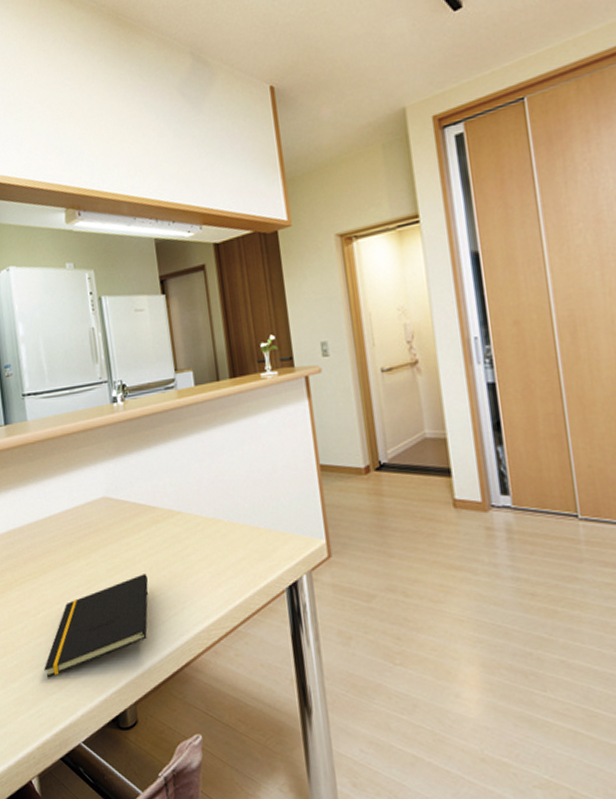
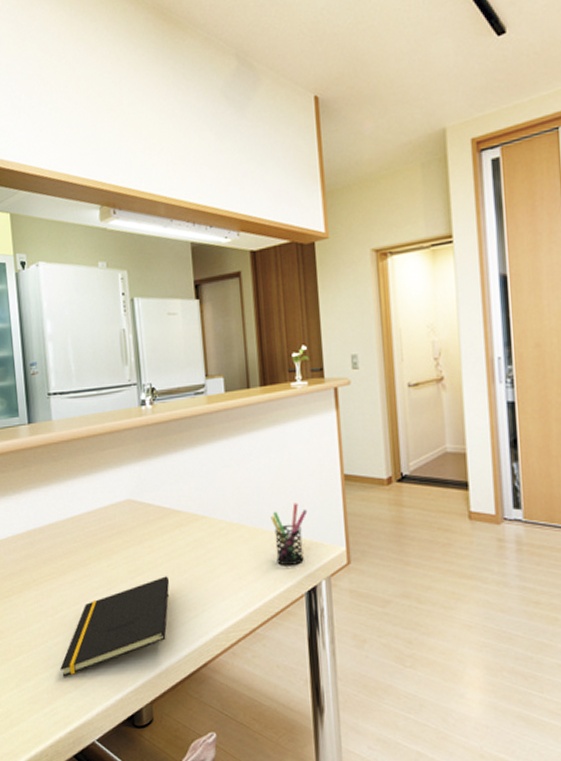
pen holder: none [247,495,285,561] -> present [270,503,308,566]

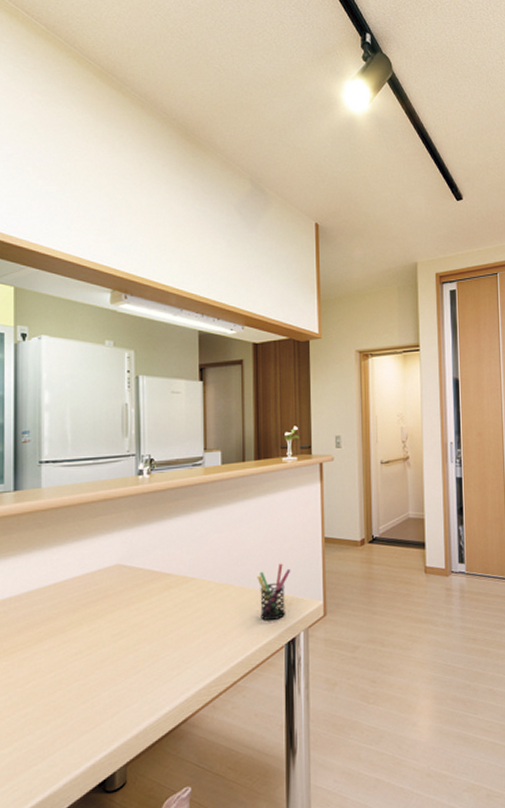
notepad: present [60,576,170,677] -> none [26,637,155,750]

